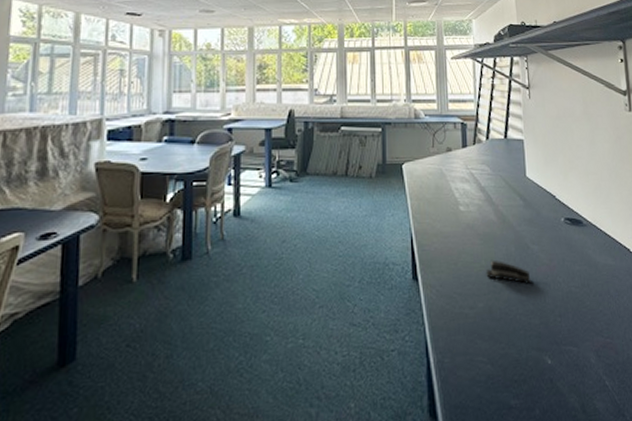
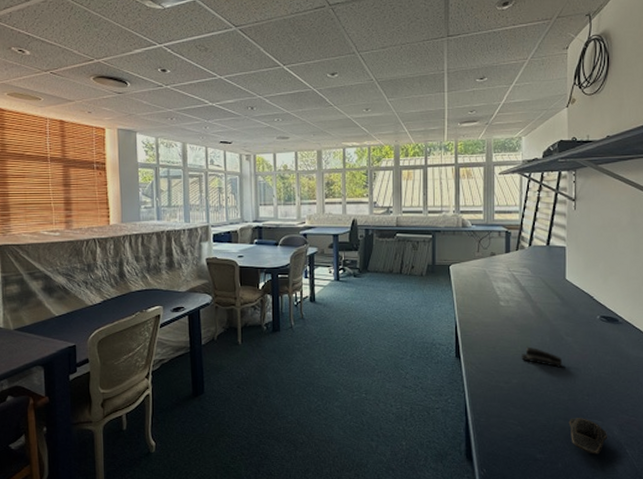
computer mouse: none [542,345,586,392] -> present [568,418,608,454]

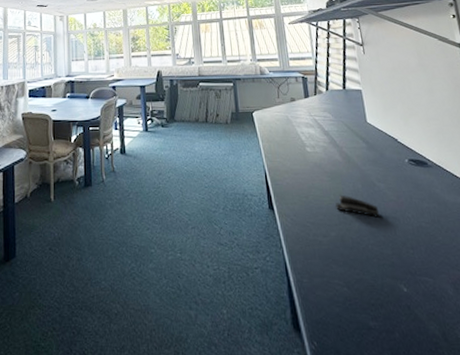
computer mouse: present [568,418,608,454] -> none [397,275,444,320]

